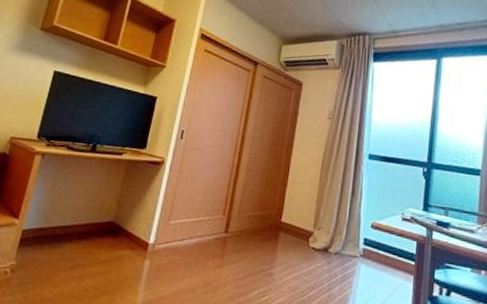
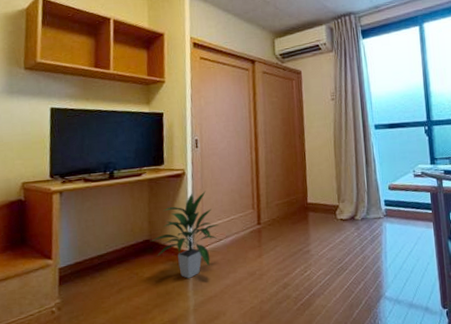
indoor plant: none [114,184,186,272] -> present [150,191,219,278]

